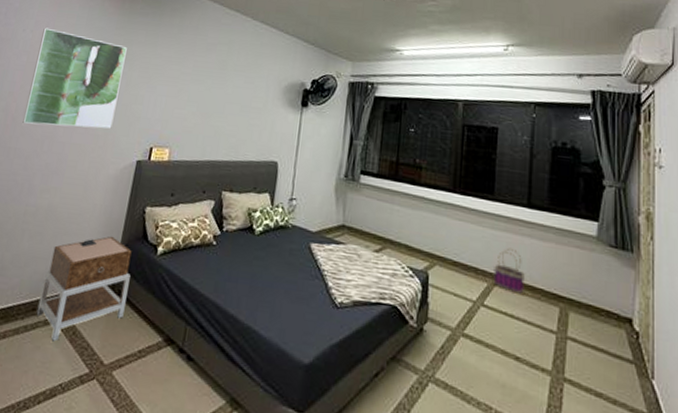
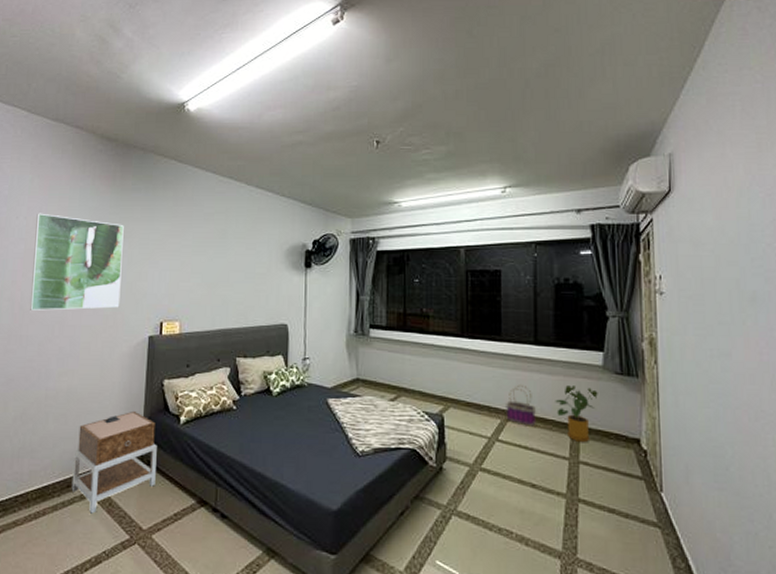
house plant: none [545,254,591,316] -> present [555,385,598,442]

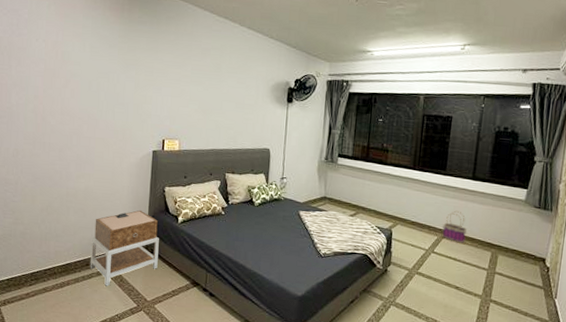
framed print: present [30,213,124,311] -> none [51,37,131,125]
house plant: present [555,385,598,442] -> none [482,214,518,258]

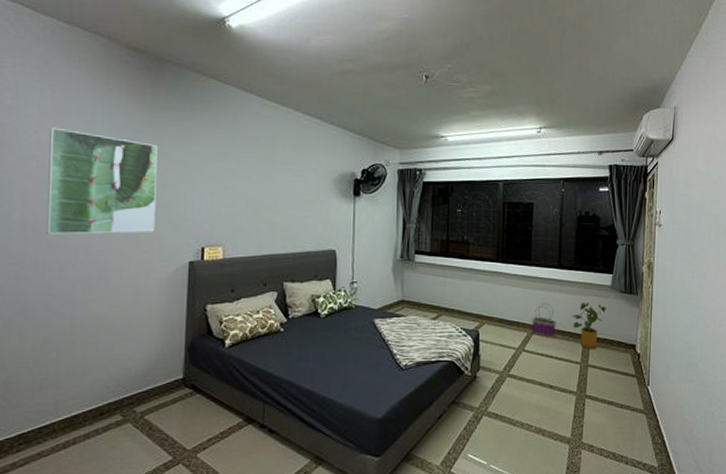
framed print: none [51,37,131,125] -> present [47,127,158,235]
nightstand: present [90,210,159,286] -> none [105,336,201,439]
house plant: none [482,214,518,258] -> present [572,303,606,349]

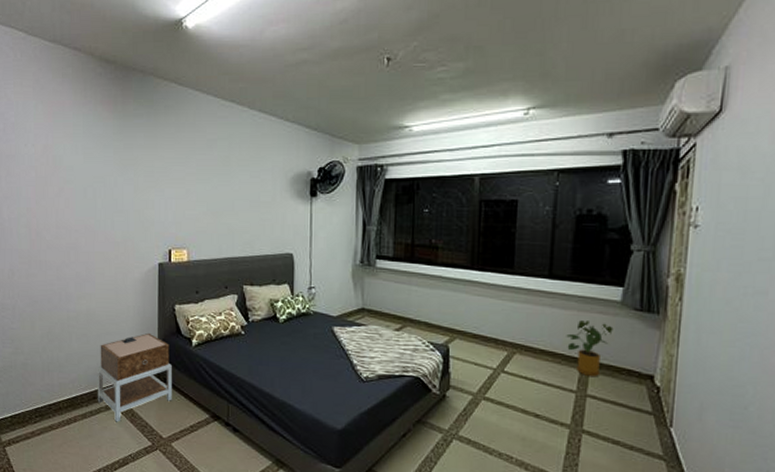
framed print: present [47,127,158,235] -> none [44,140,129,237]
nightstand: none [105,336,201,439] -> present [97,332,172,422]
basket: present [532,303,556,338] -> none [513,318,545,360]

